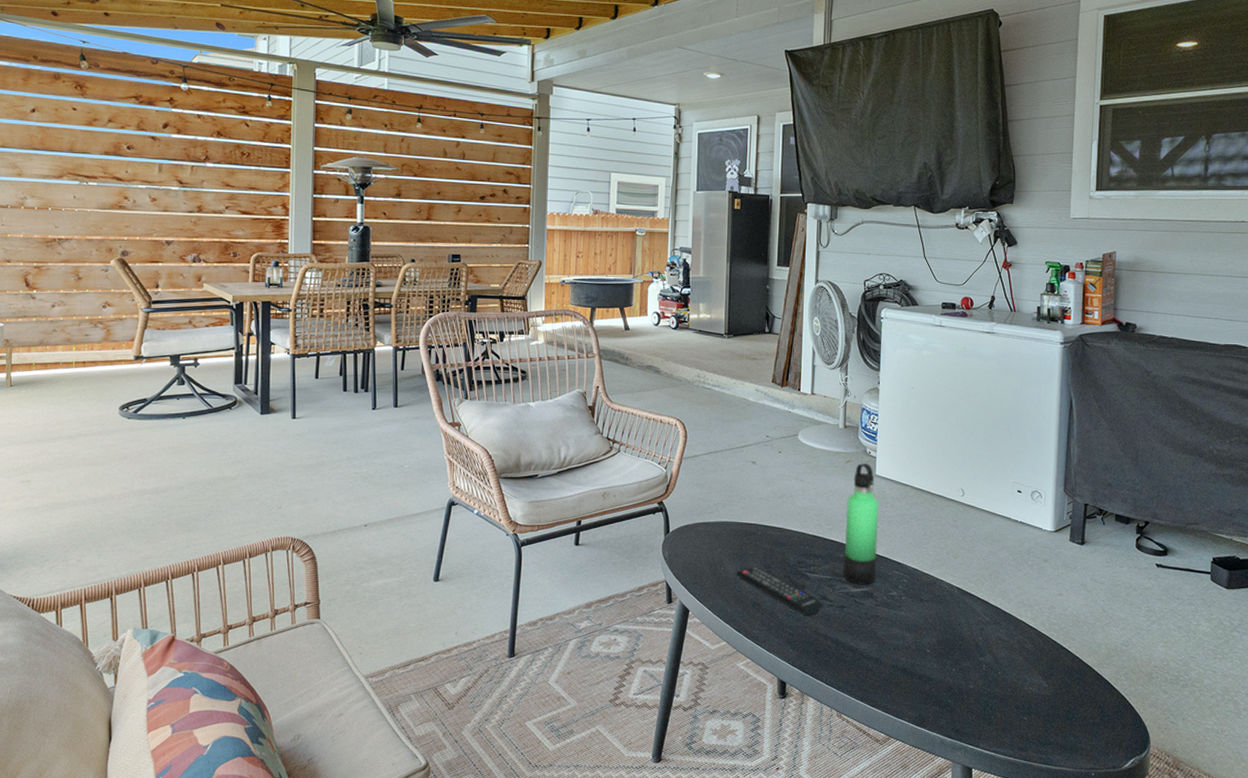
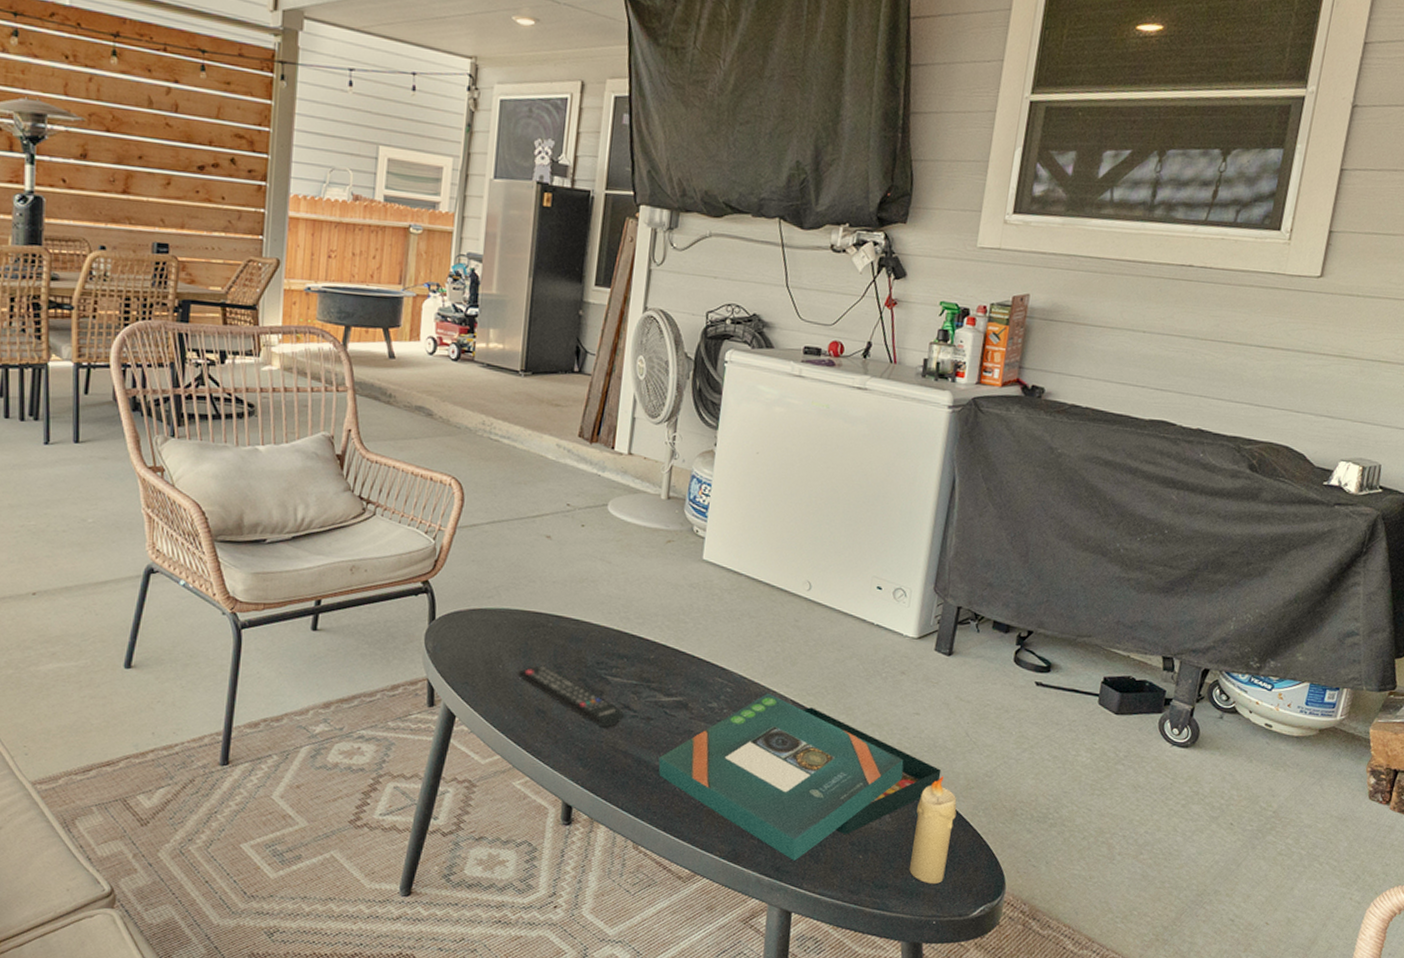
thermos bottle: present [842,463,879,585] -> none [652,544,704,694]
board game: none [853,582,1086,723] -> present [658,693,942,861]
candle: none [1067,647,1102,741] -> present [909,776,957,885]

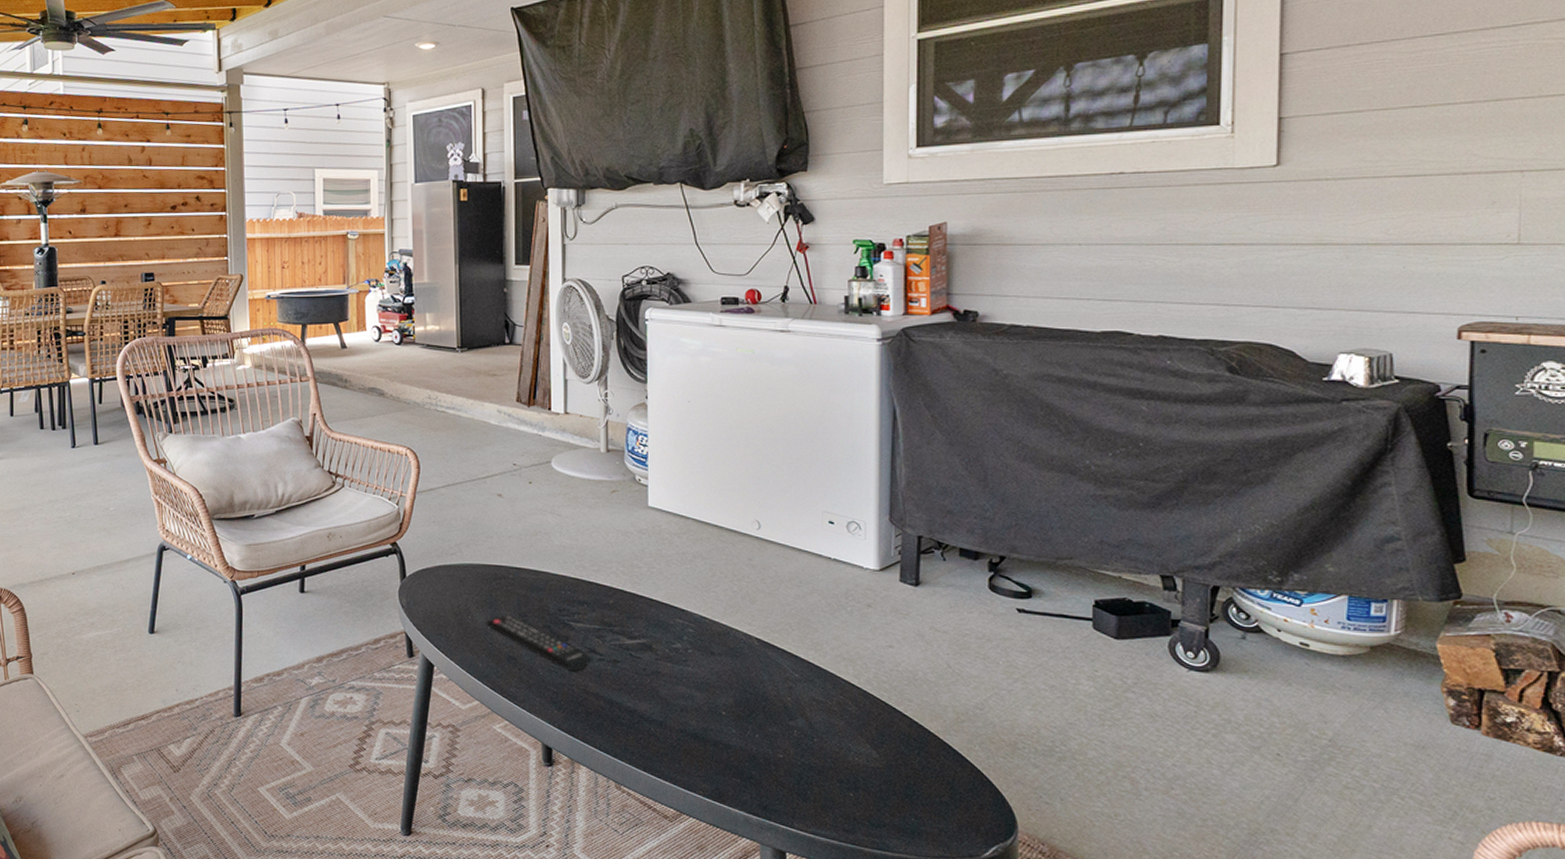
board game: present [658,693,942,861] -> none [630,631,926,799]
candle: present [909,776,957,885] -> none [905,710,950,823]

